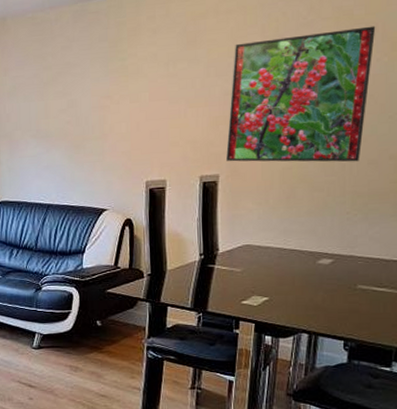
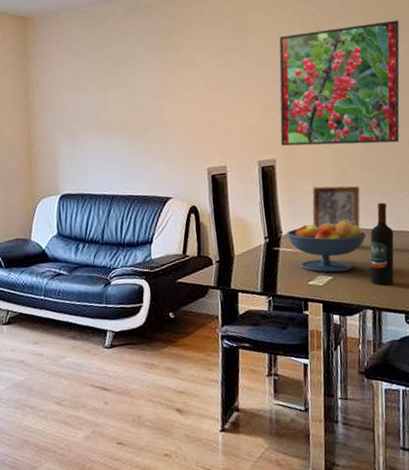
fruit bowl: none [224,241,310,294] -> present [287,220,366,273]
picture frame: none [253,205,309,249] -> present [312,186,360,228]
wine bottle: none [310,225,341,310] -> present [370,202,394,286]

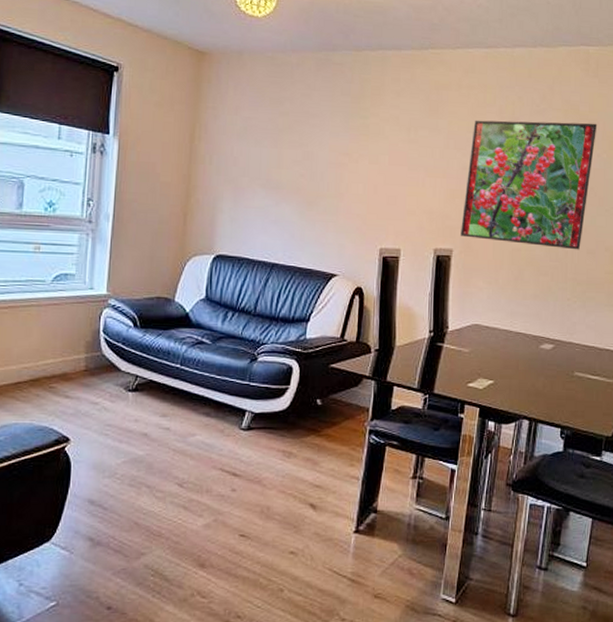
fruit bowl: present [287,220,366,273] -> none [453,322,534,377]
picture frame: present [312,186,360,228] -> none [481,284,535,333]
wine bottle: present [370,202,394,286] -> none [531,310,561,397]

